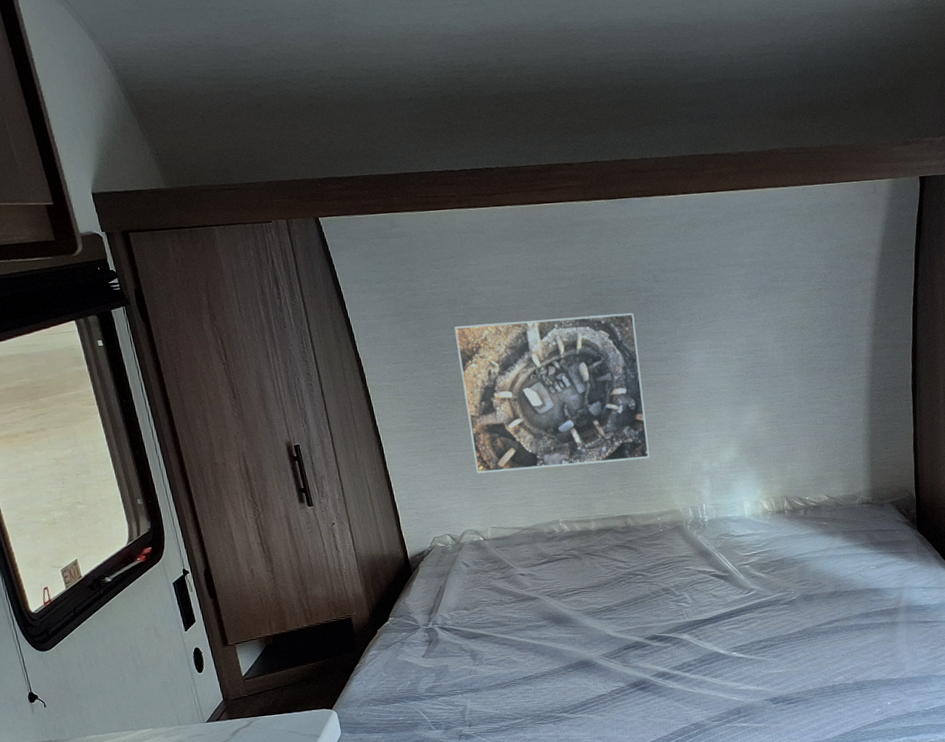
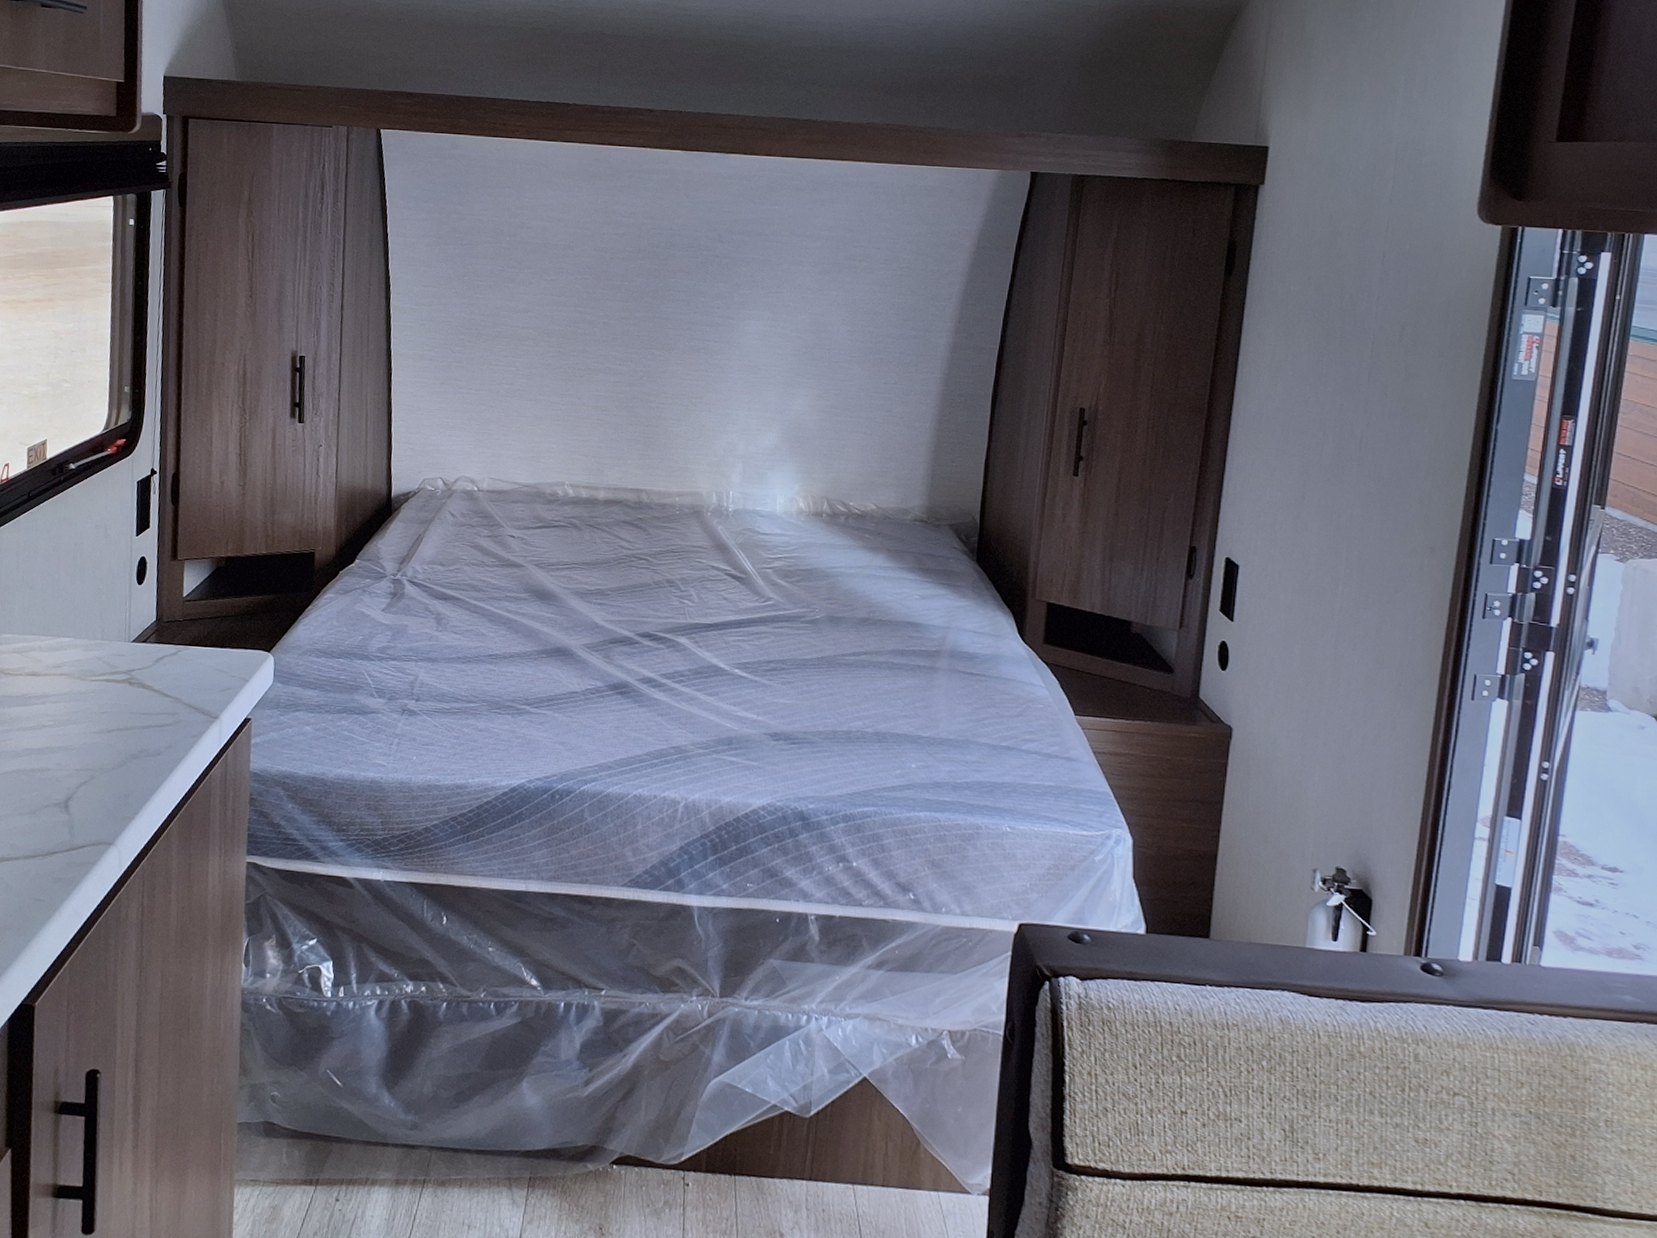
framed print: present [454,312,650,473] -> none [486,258,690,430]

